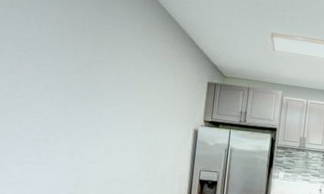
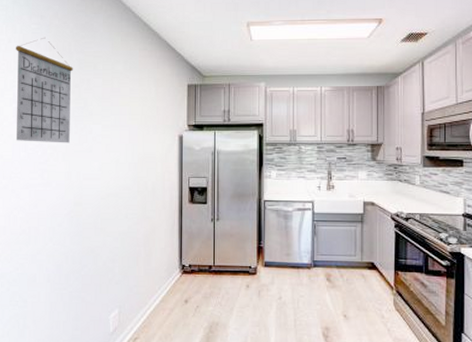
calendar: none [11,9,86,124] -> present [16,37,73,143]

